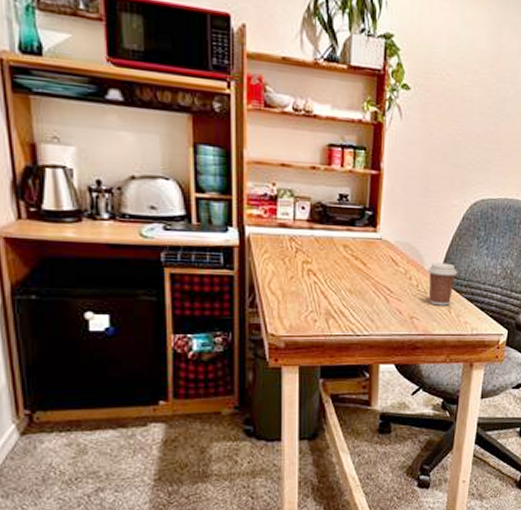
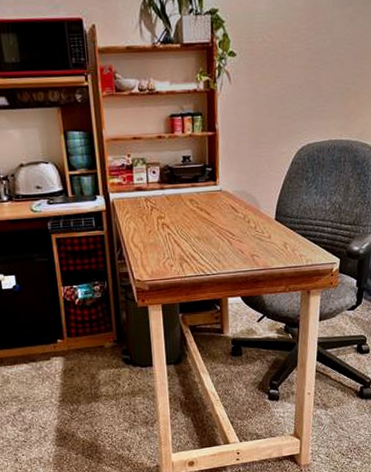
coffee cup: present [427,262,457,306] -> none [263,204,290,243]

